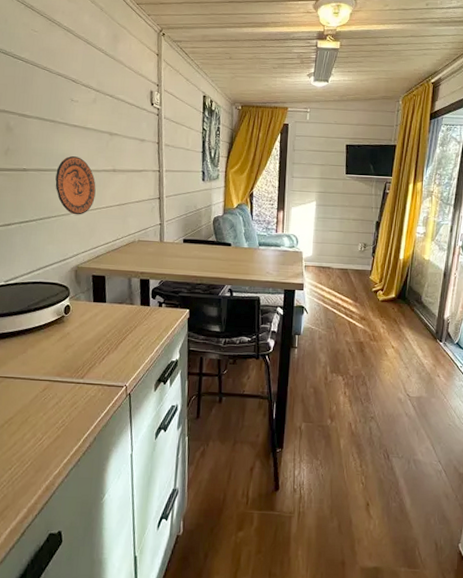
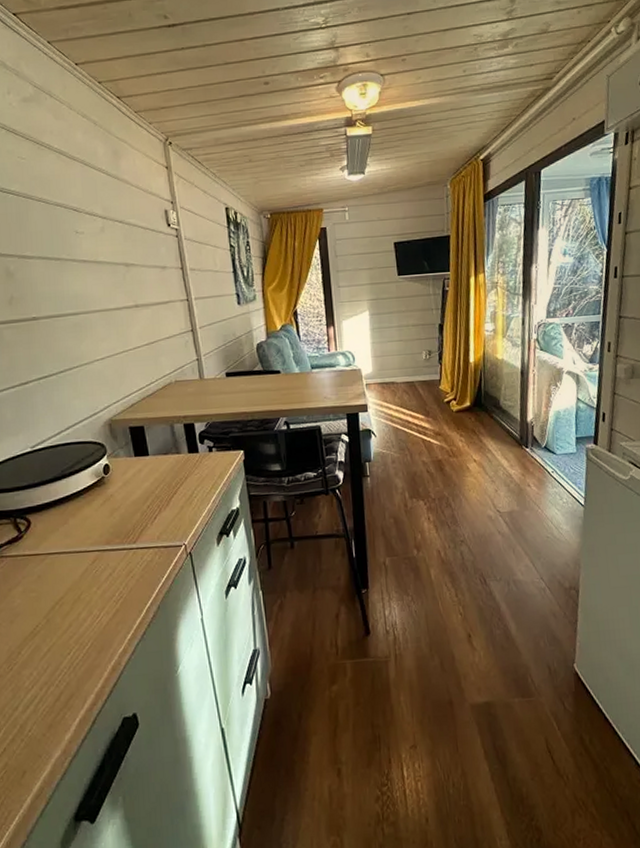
decorative plate: present [55,156,96,215] -> none [71,296,119,362]

